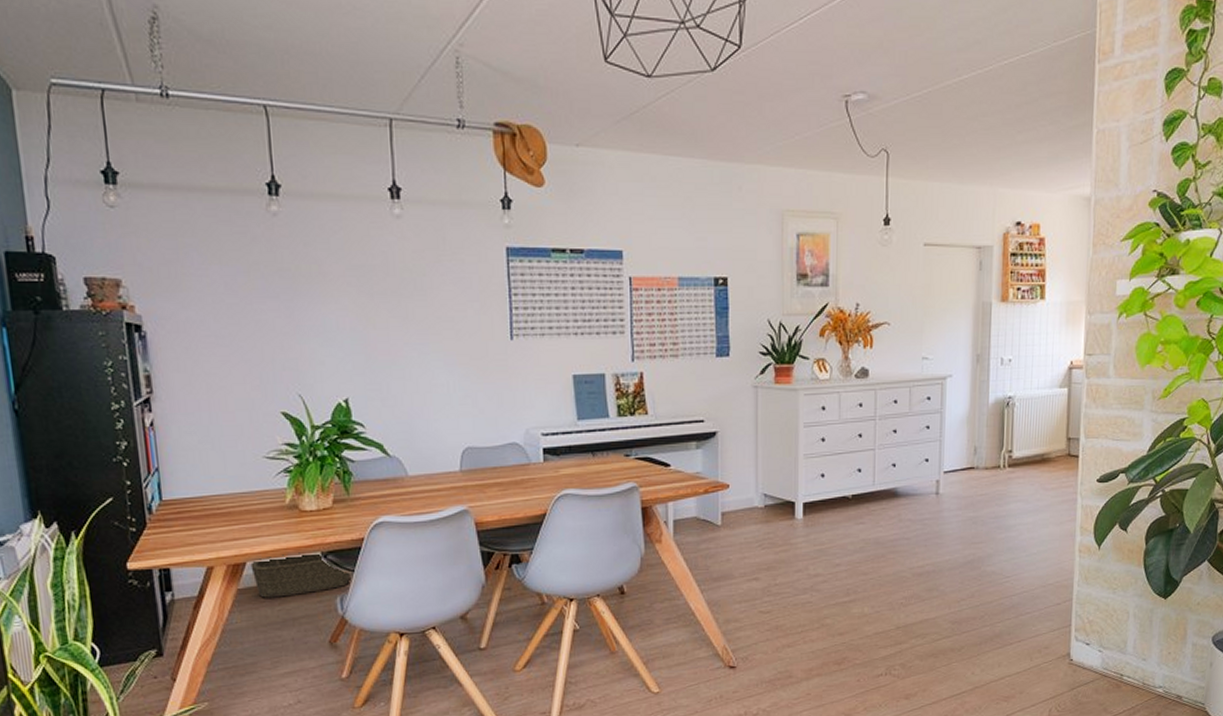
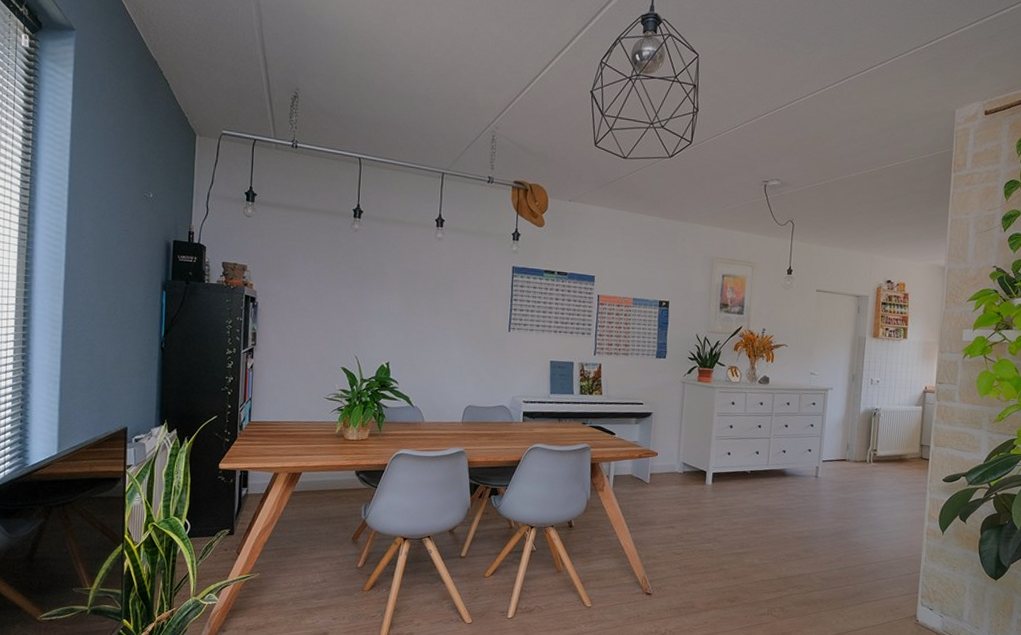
basket: present [250,552,350,598] -> none [304,469,374,501]

